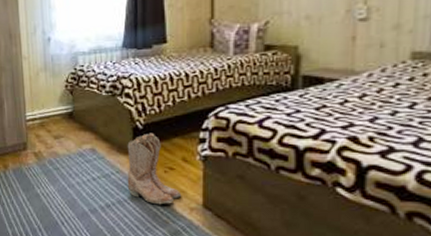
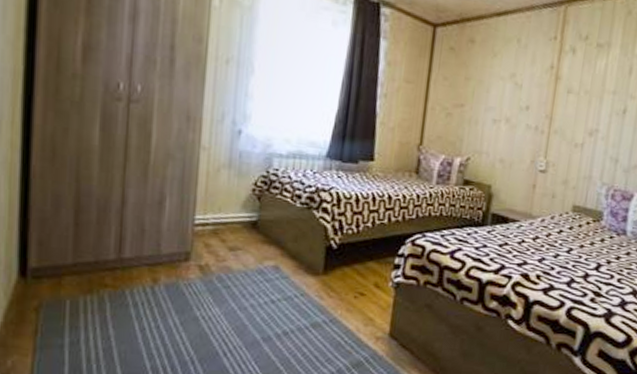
boots: present [127,133,182,205] -> none [311,253,370,334]

